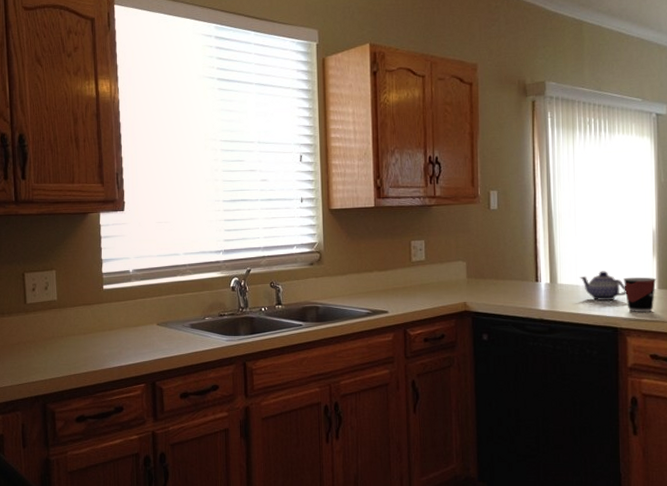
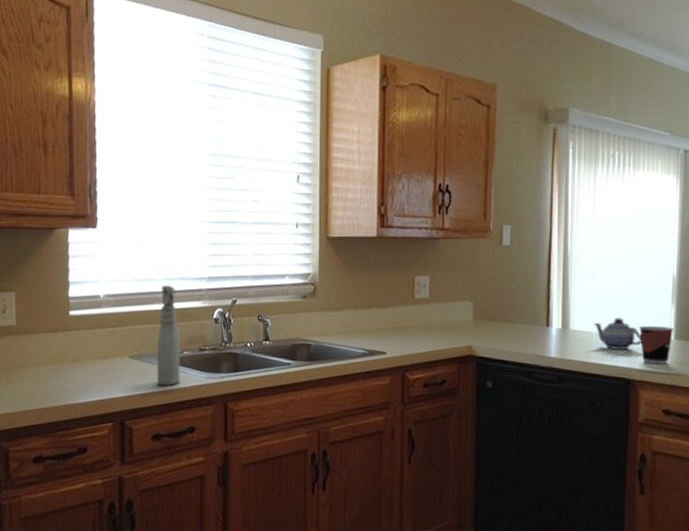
spray bottle: none [182,259,203,349] -> present [157,285,180,385]

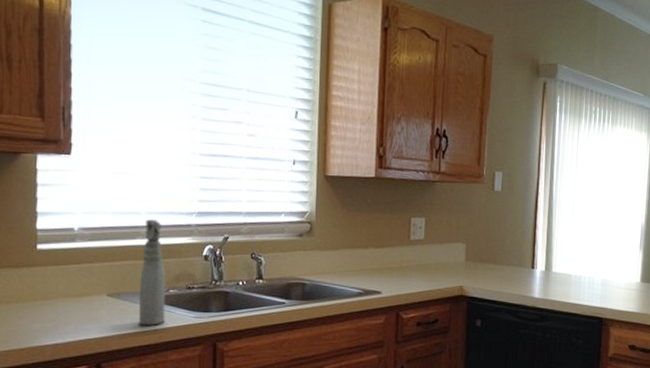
teapot: present [594,317,642,350] -> none [573,261,614,291]
cup: present [639,325,674,364] -> none [612,269,641,304]

